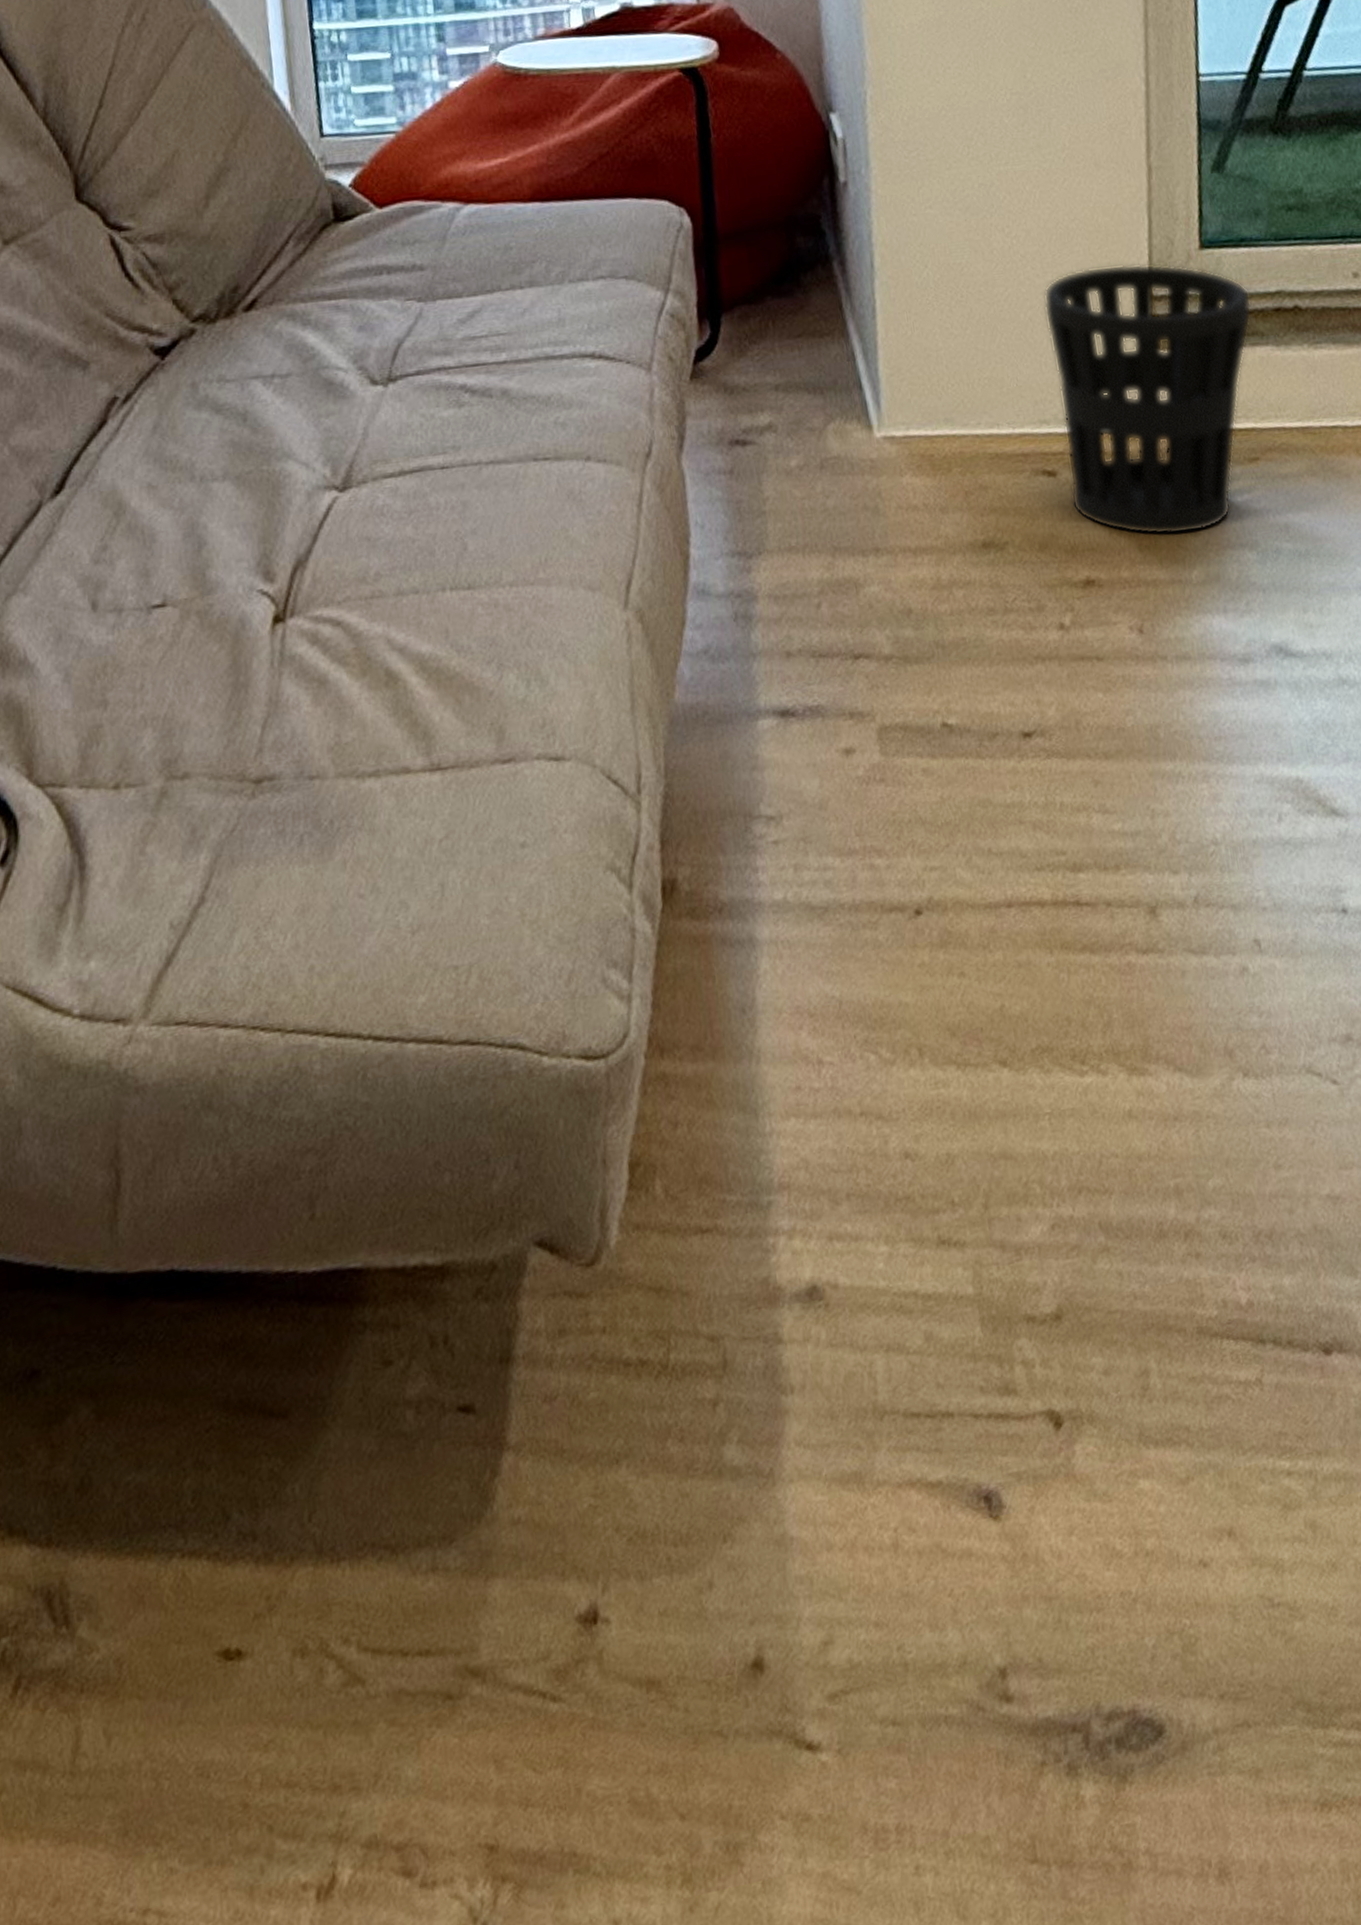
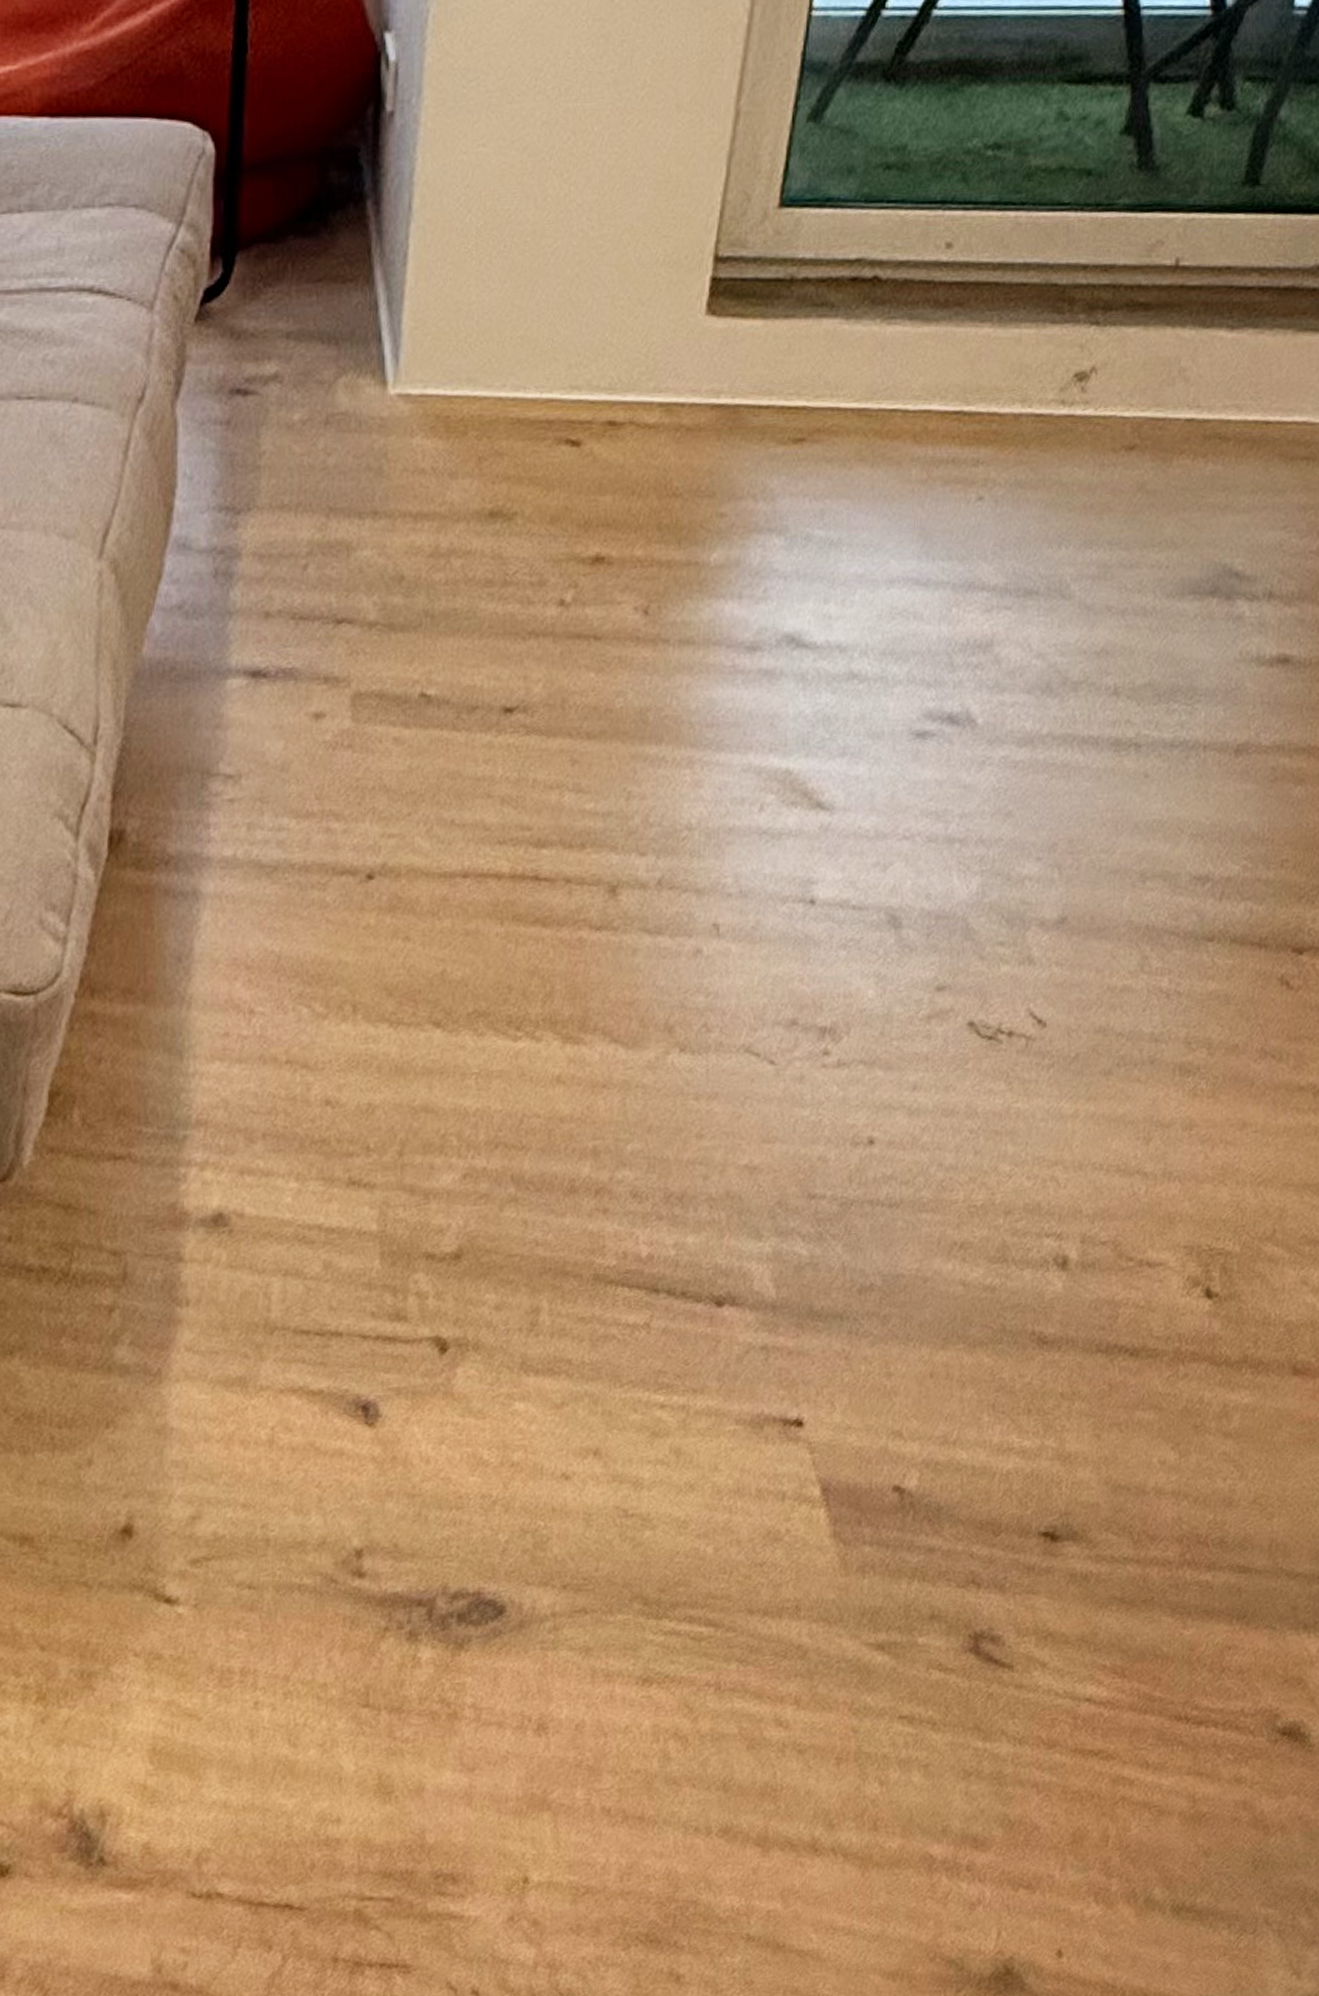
wastebasket: present [1044,264,1252,536] -> none [593,220,826,515]

